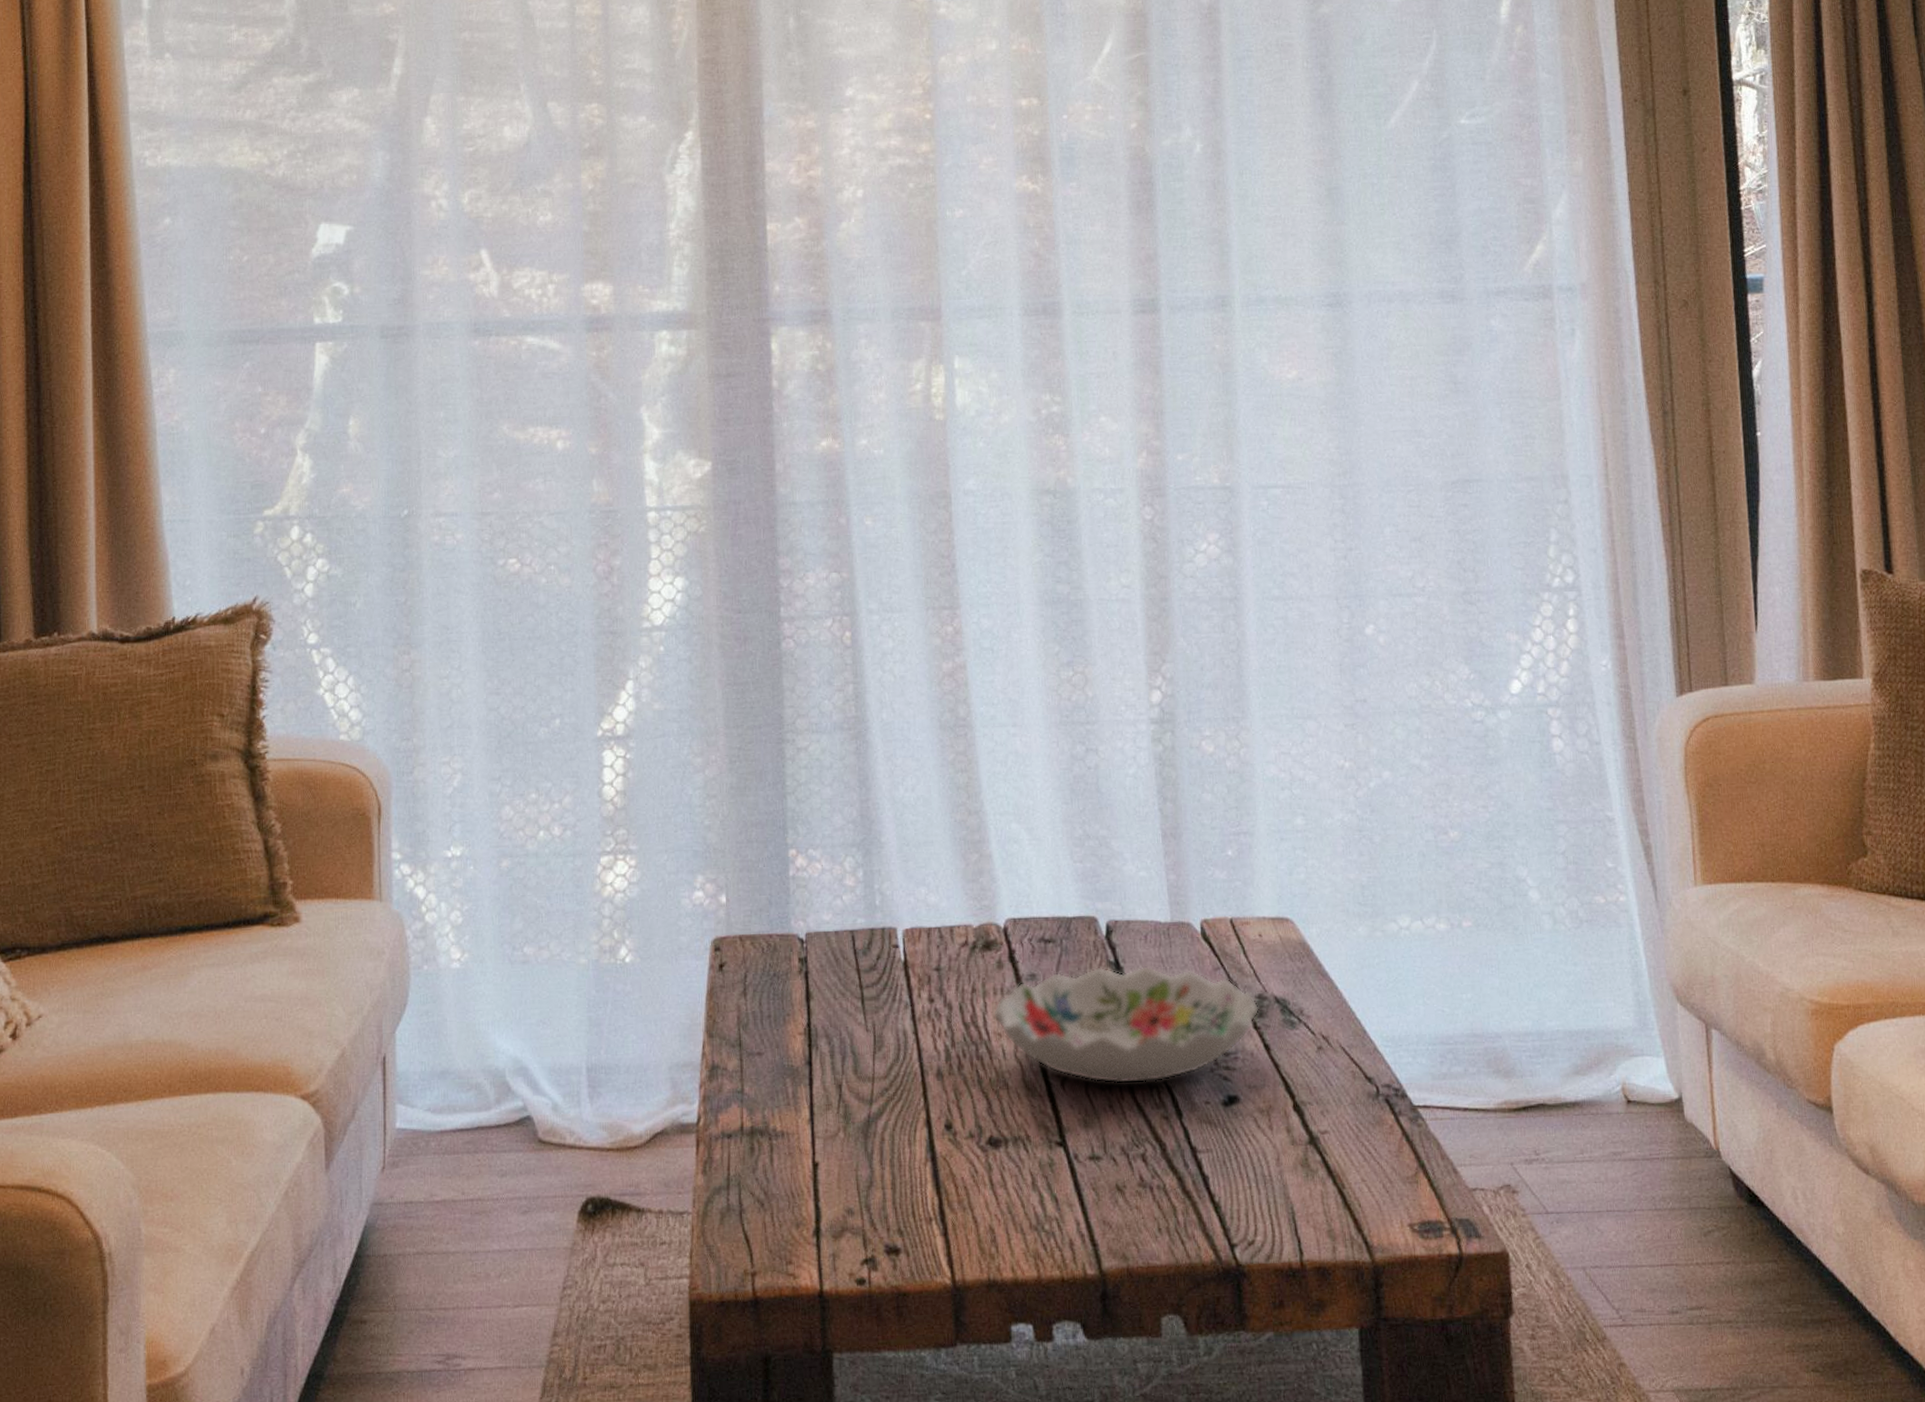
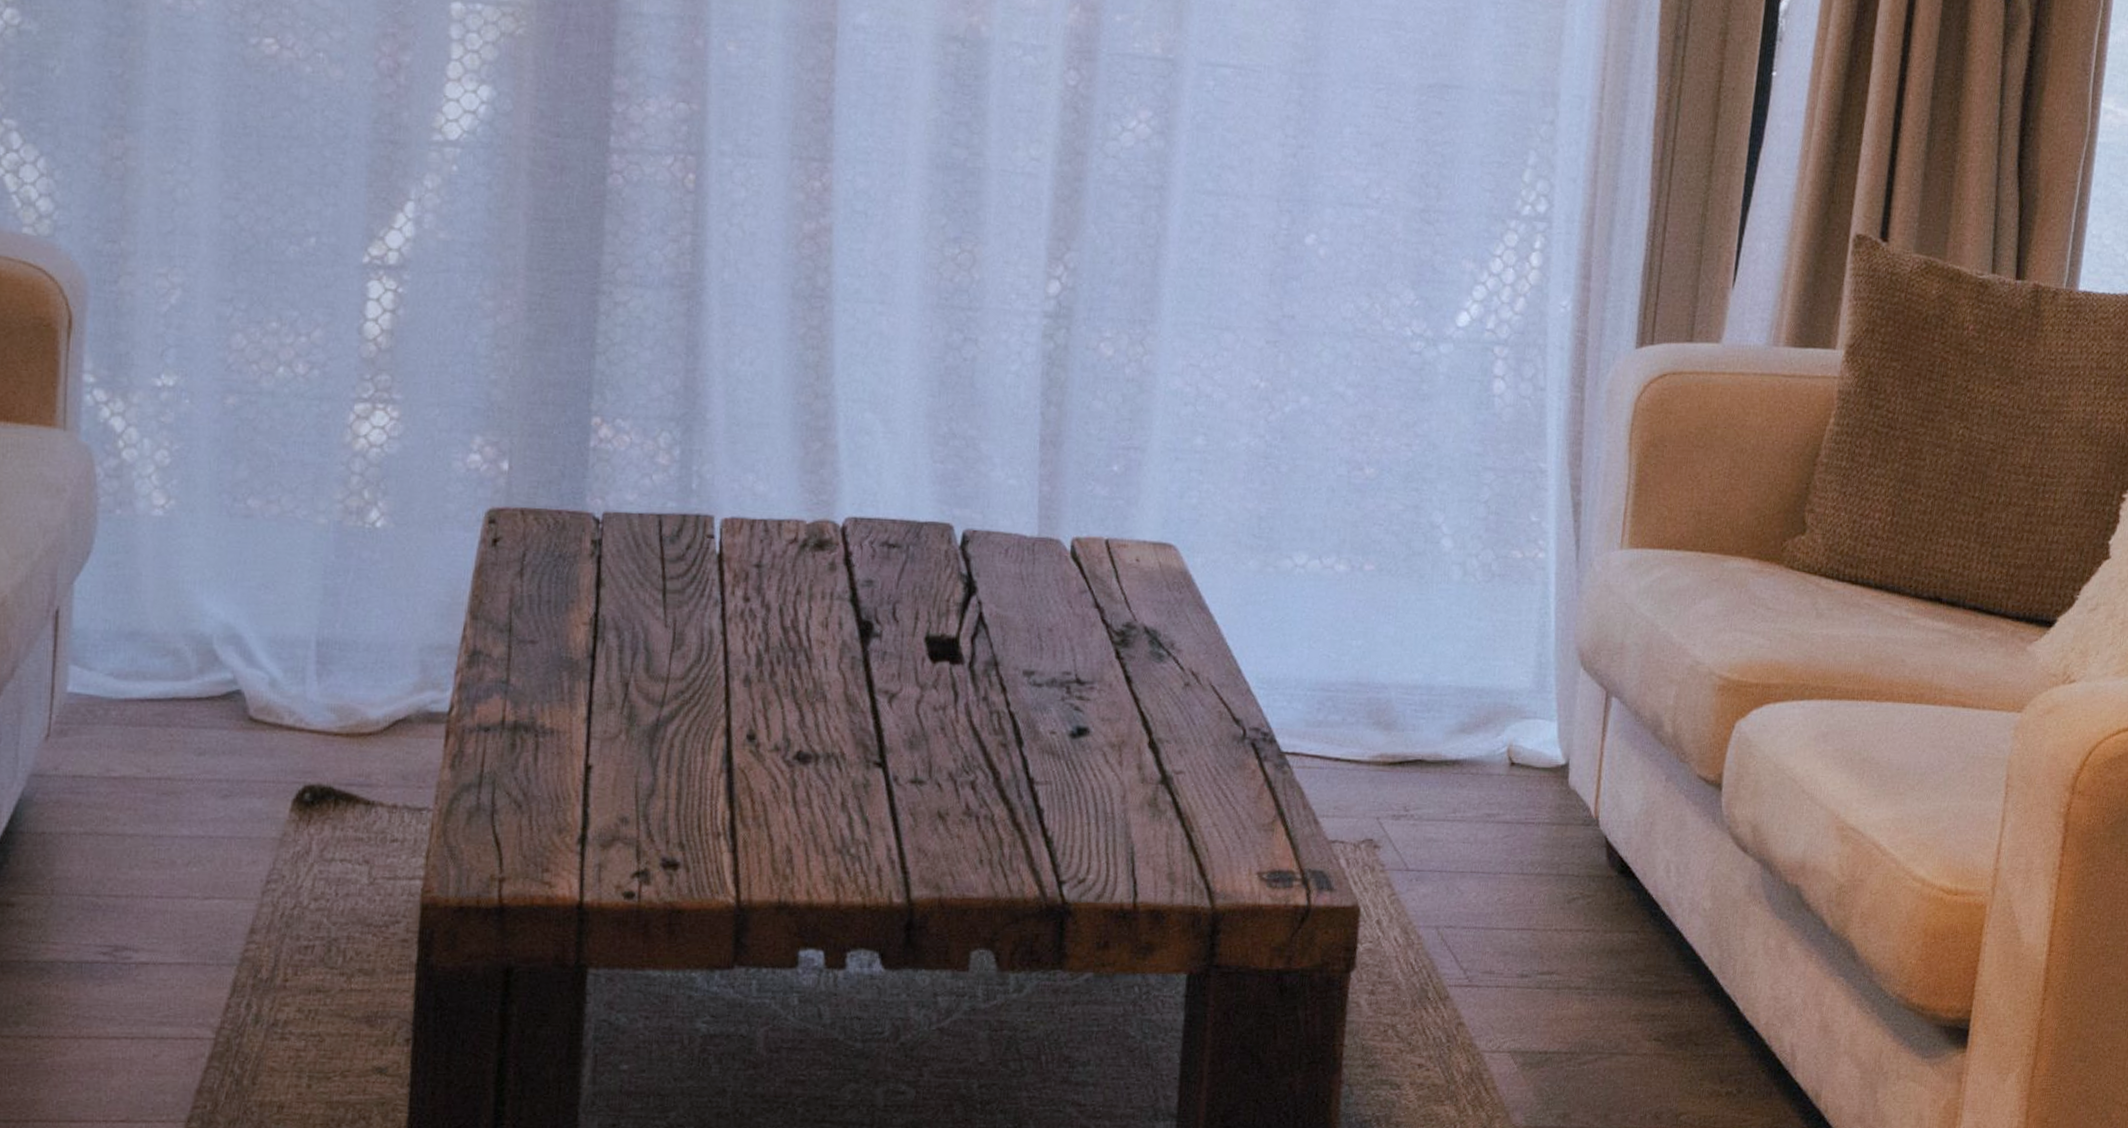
decorative bowl: present [992,965,1259,1084] -> none [817,578,1126,707]

